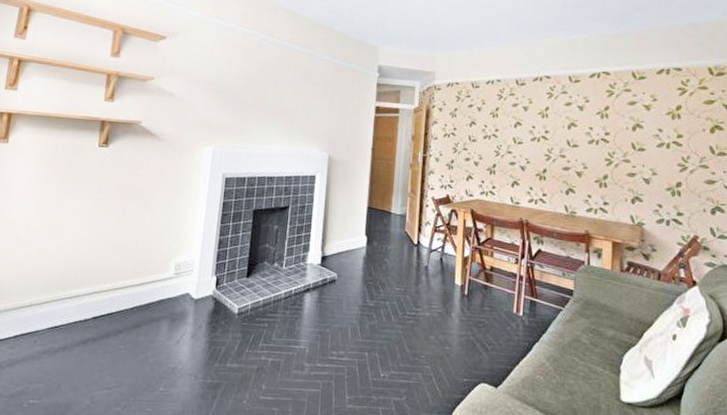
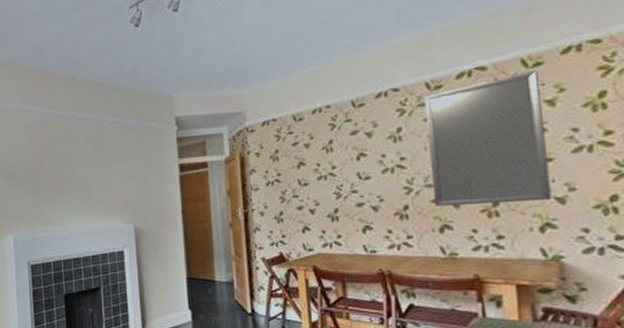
home mirror: none [565,81,641,180] -> present [425,70,552,206]

